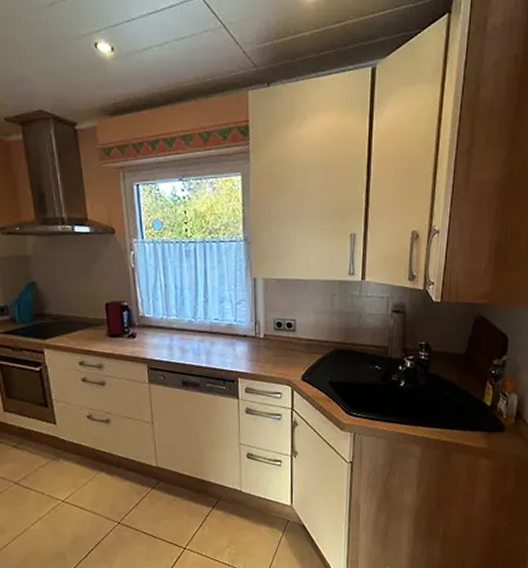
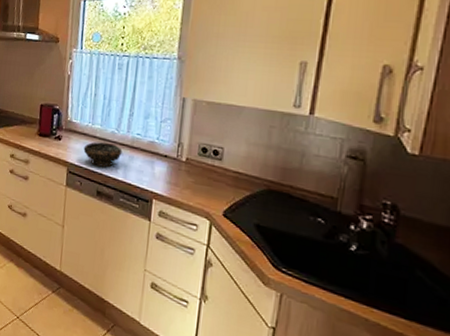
bowl: none [161,332,203,357] -> present [83,142,123,168]

